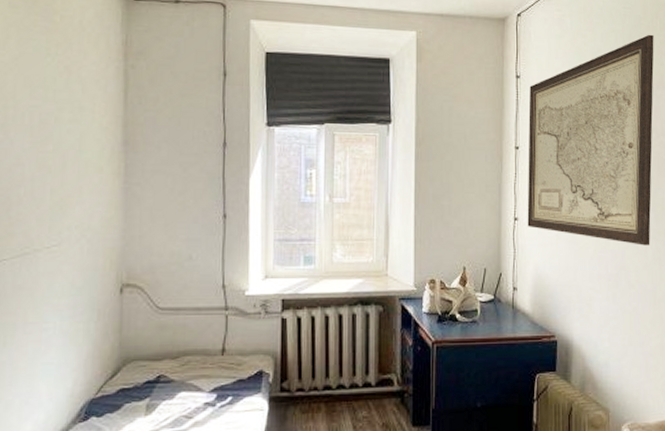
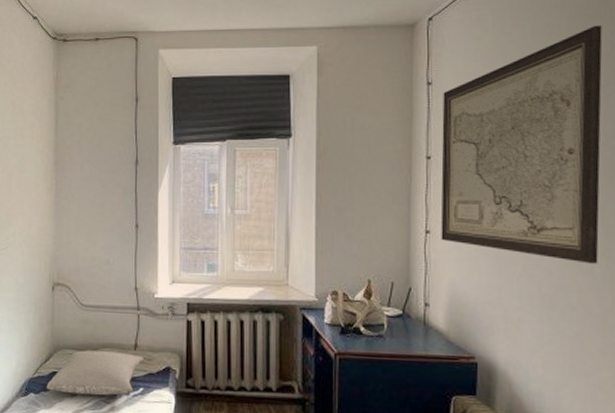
pillow: none [112,359,233,412] -> present [46,350,144,396]

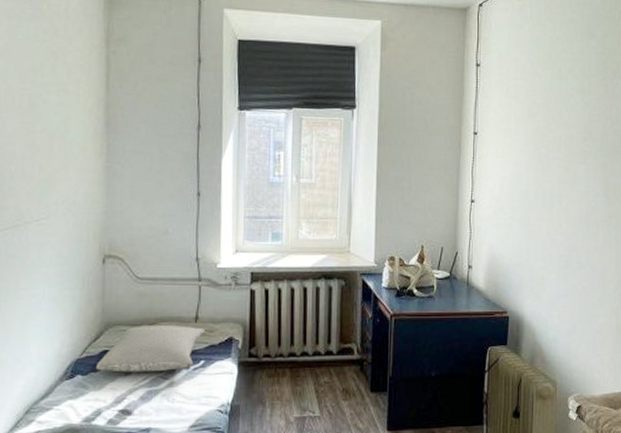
wall art: present [440,25,603,264] -> none [483,24,612,229]

